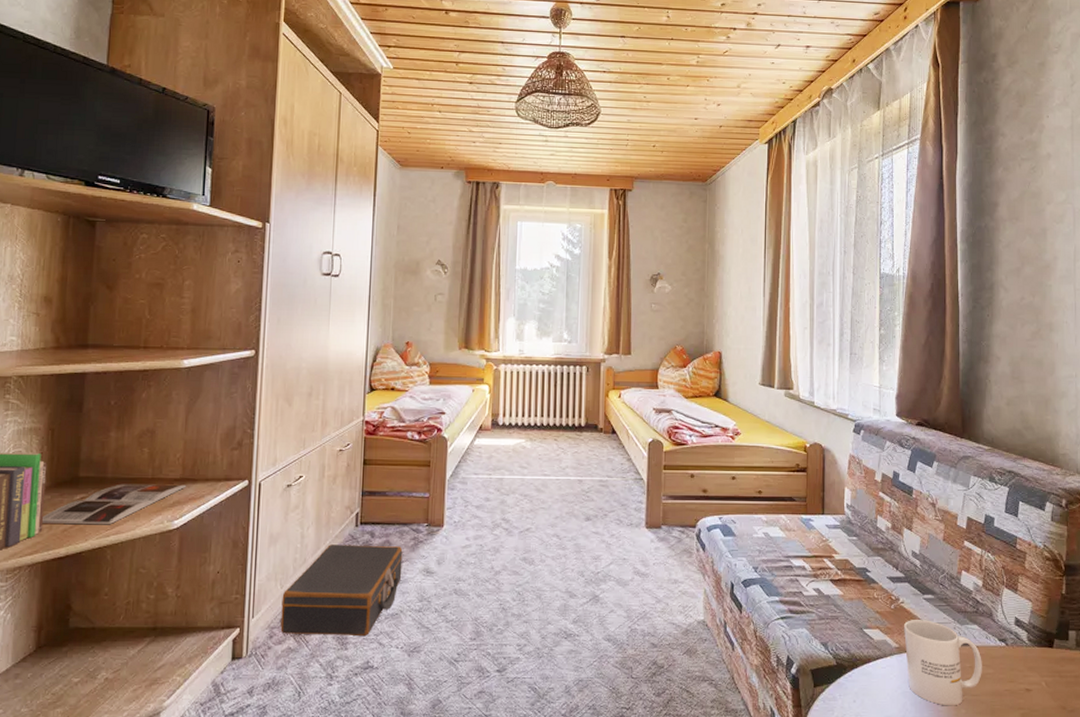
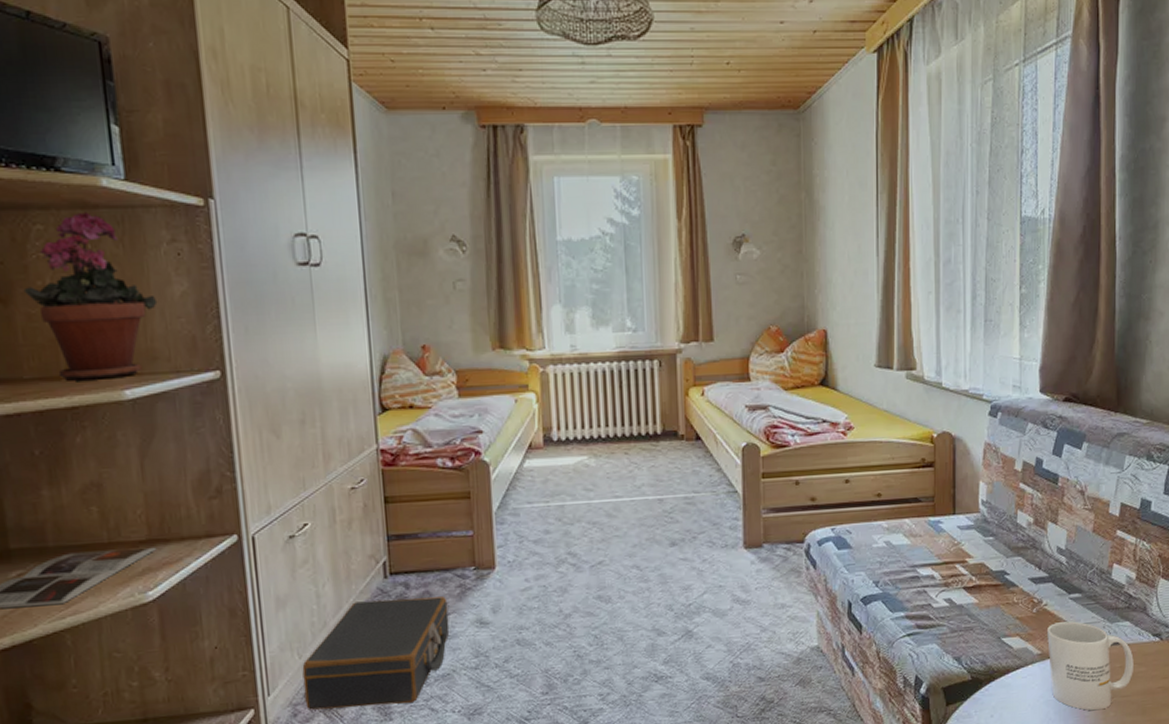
potted plant: none [125,227,218,351] -> present [23,212,158,381]

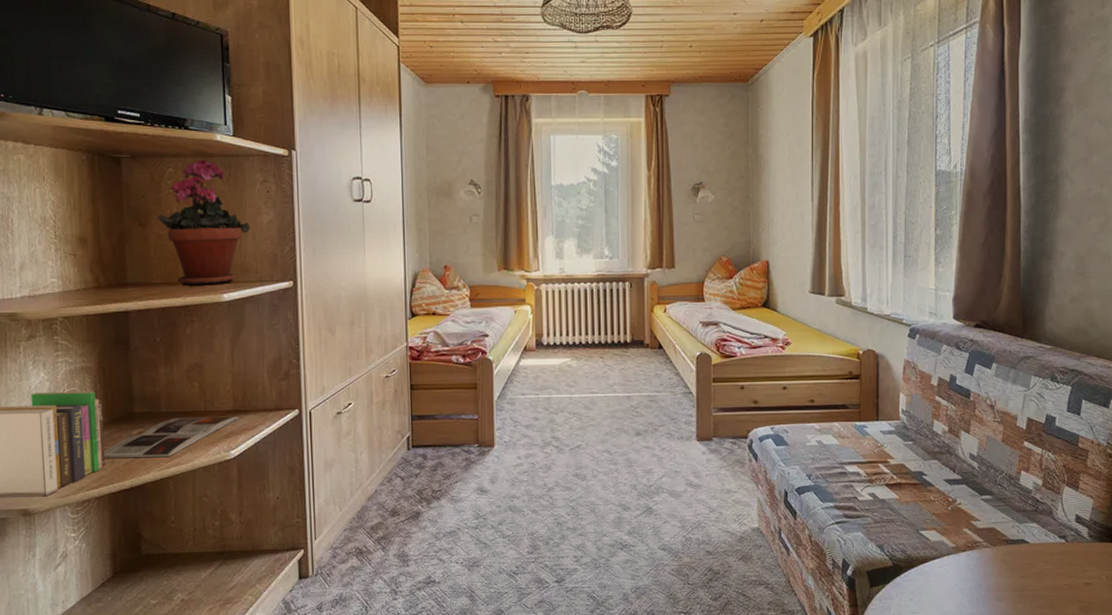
suitcase: present [302,596,450,710] -> none [342,467,457,554]
mug: present [1046,621,1134,711] -> none [960,520,1041,602]

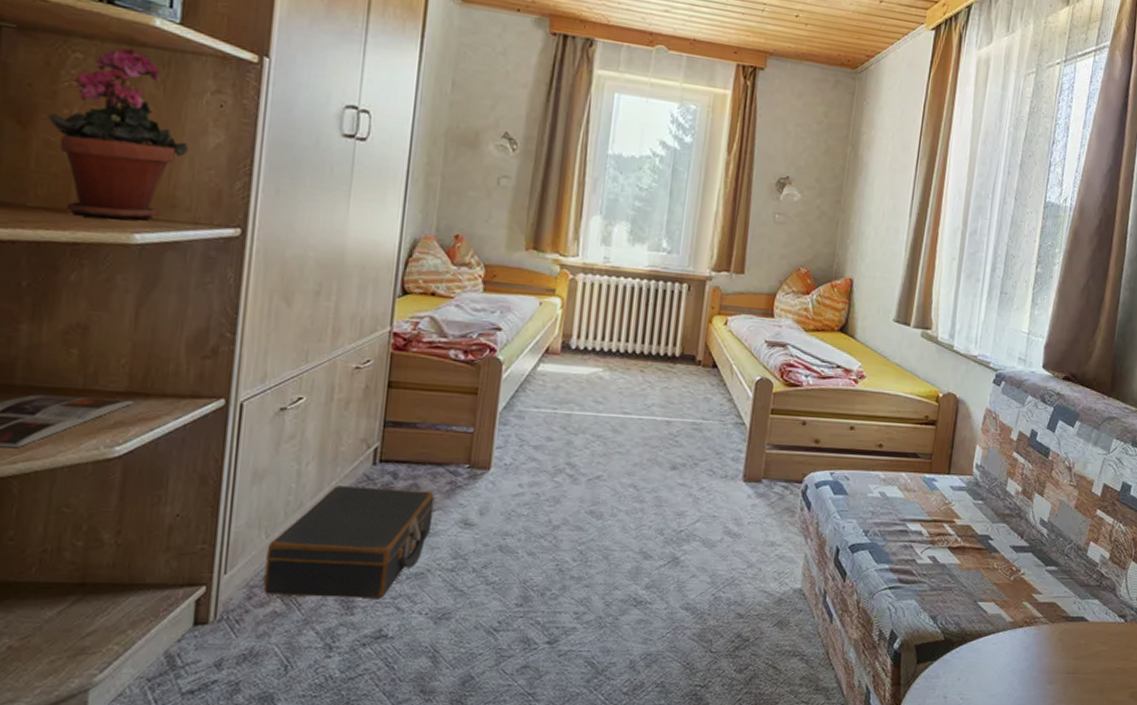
suitcase: none [342,467,457,554] -> present [263,486,435,600]

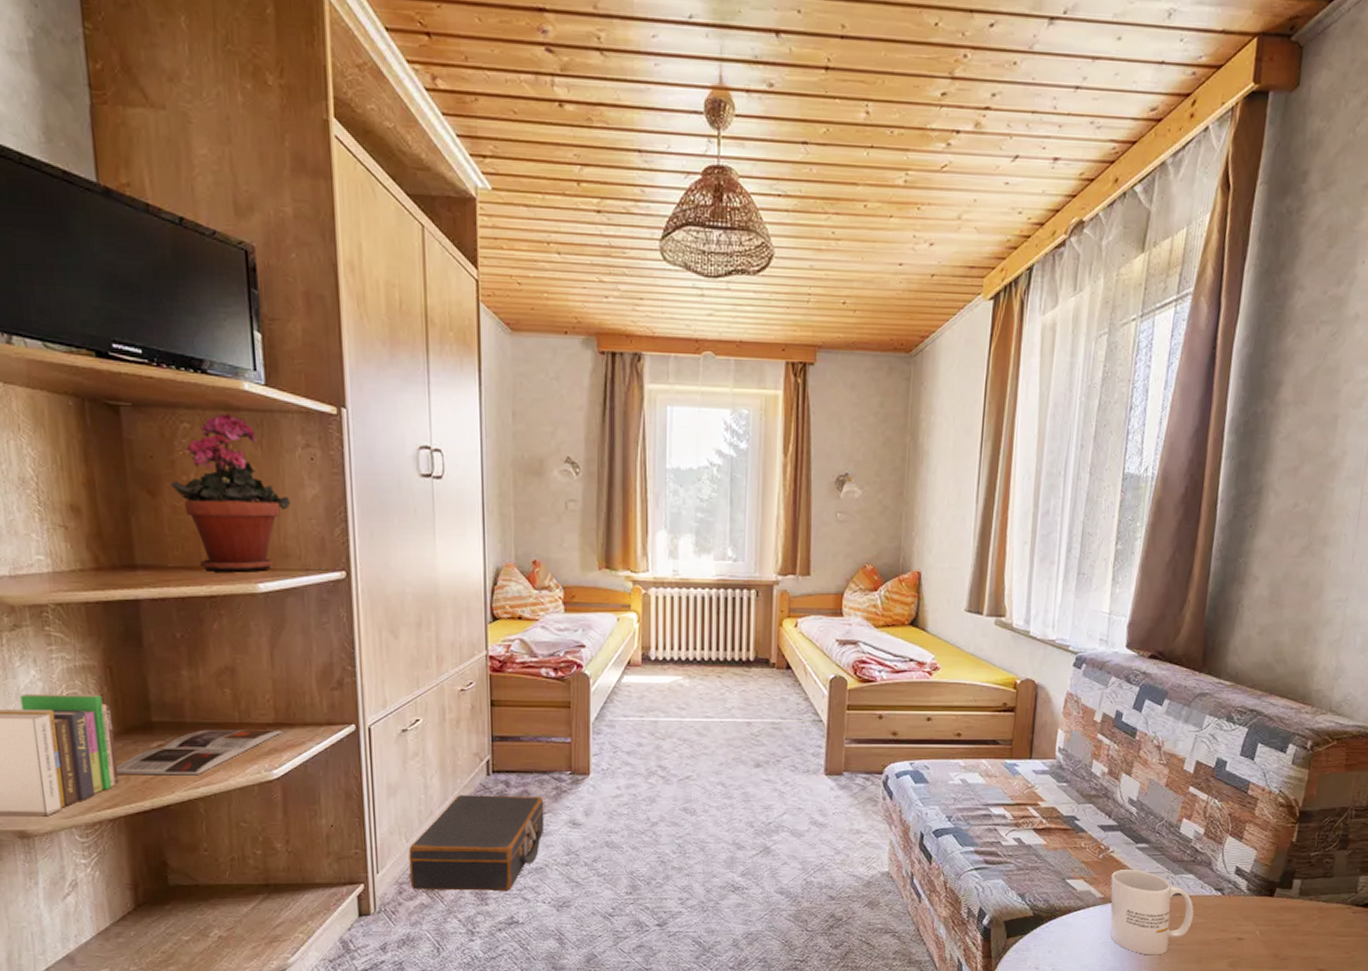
mug: none [1018,593,1099,685] -> present [1110,870,1194,956]

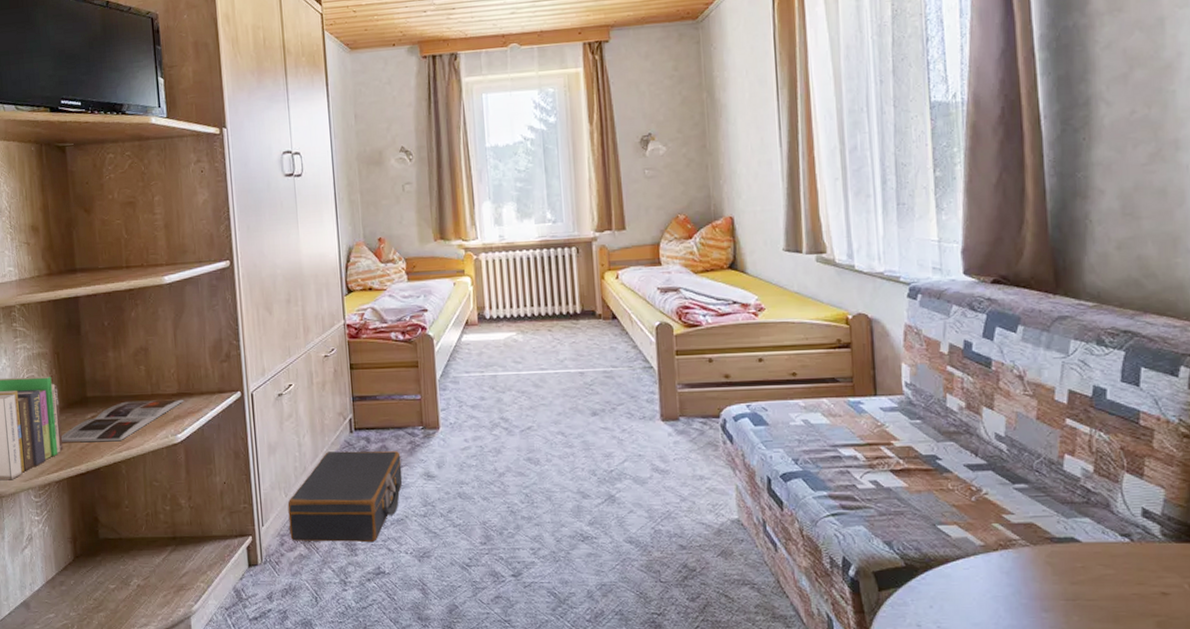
potted plant: present [170,413,291,572] -> none [100,143,187,270]
mug: present [1110,870,1194,956] -> none [989,513,1099,613]

